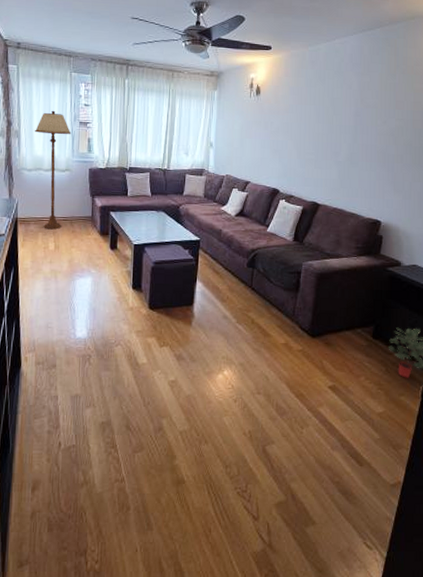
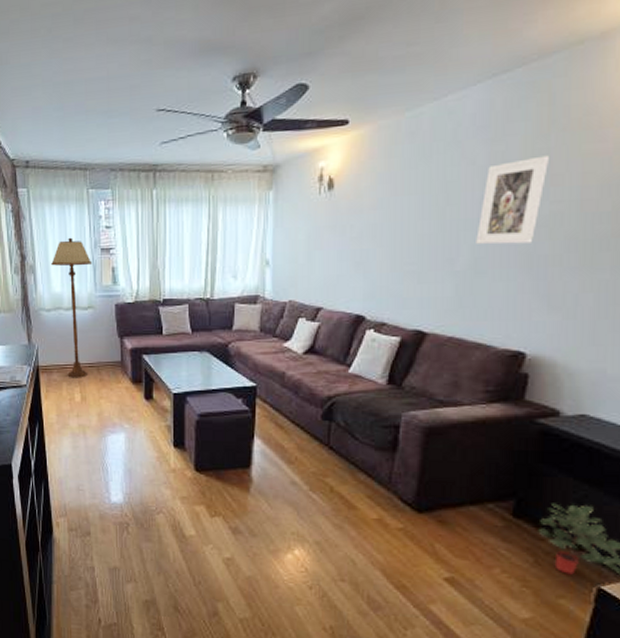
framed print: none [352,88,396,146] -> present [476,155,550,245]

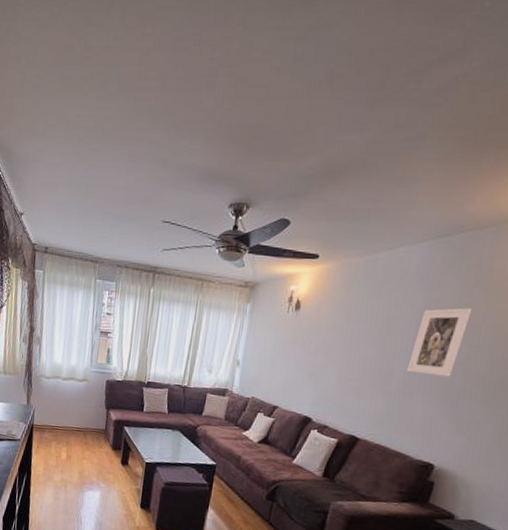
floor lamp: present [51,237,93,378] -> none [56,318,92,440]

